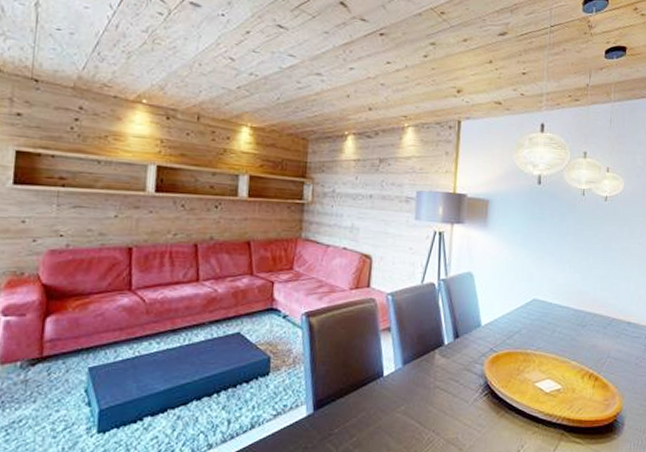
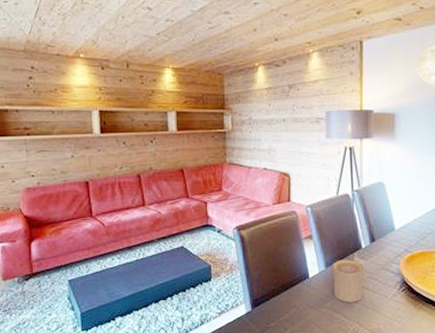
cup: none [409,357,445,407] -> present [332,259,364,303]

